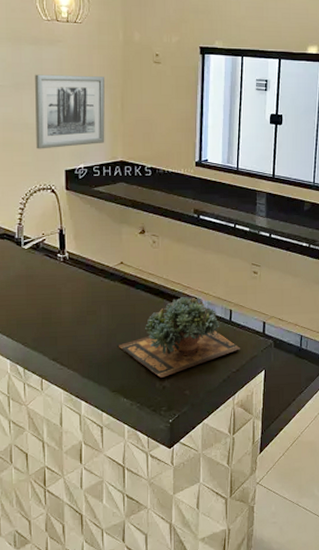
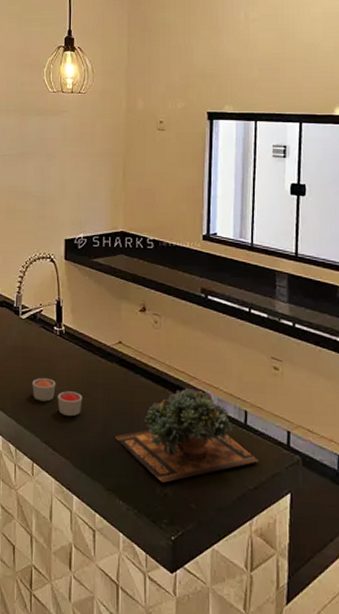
wall art: present [35,74,105,149] -> none [38,144,106,218]
candle: none [38,301,88,333] -> present [32,377,83,416]

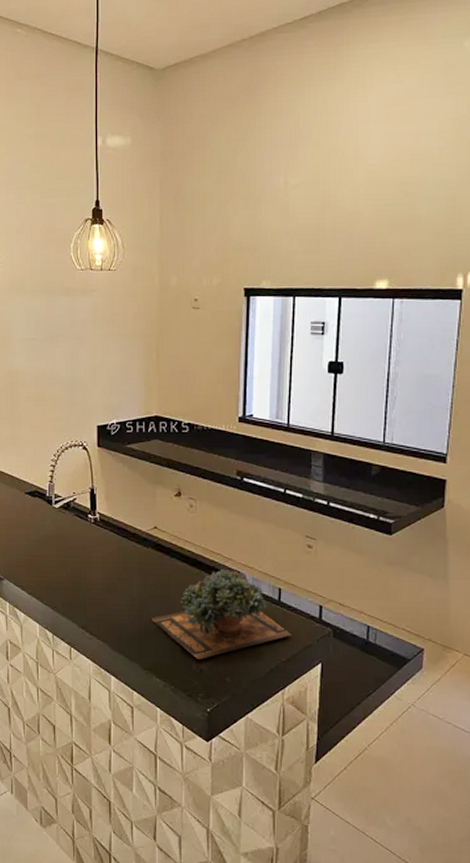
candle: present [32,377,83,416] -> none [67,565,119,601]

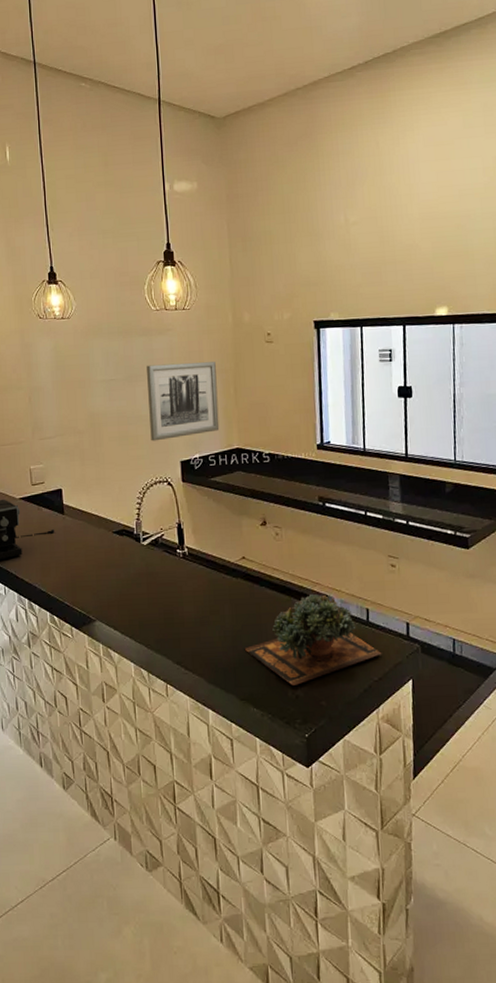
wall art: none [68,325,139,404] -> present [147,362,220,442]

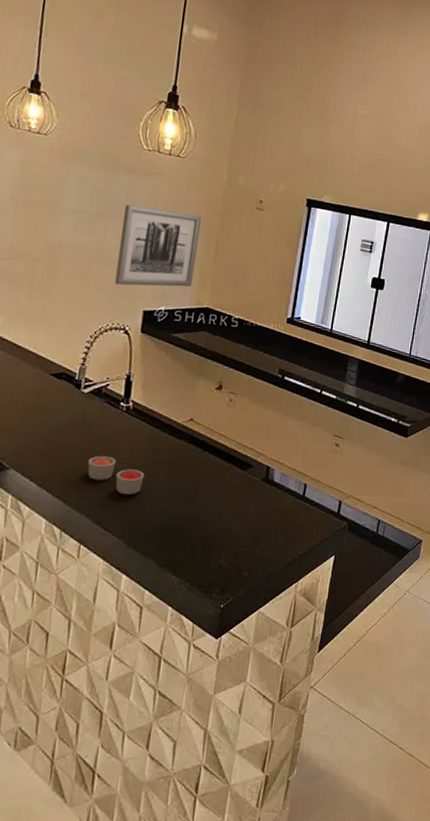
candle: none [159,600,211,635] -> present [87,455,145,494]
succulent plant: present [244,594,382,686] -> none [173,465,311,554]

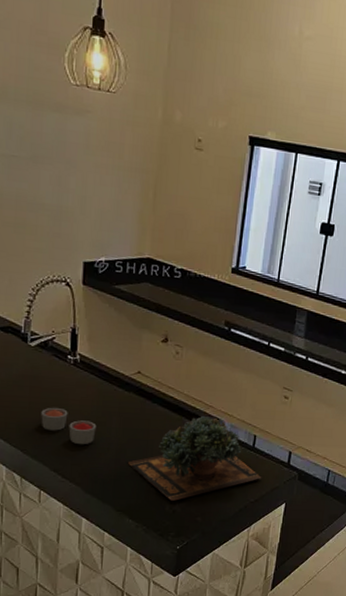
wall art: present [115,204,201,287] -> none [52,147,137,236]
succulent plant: none [173,465,311,554] -> present [127,416,262,501]

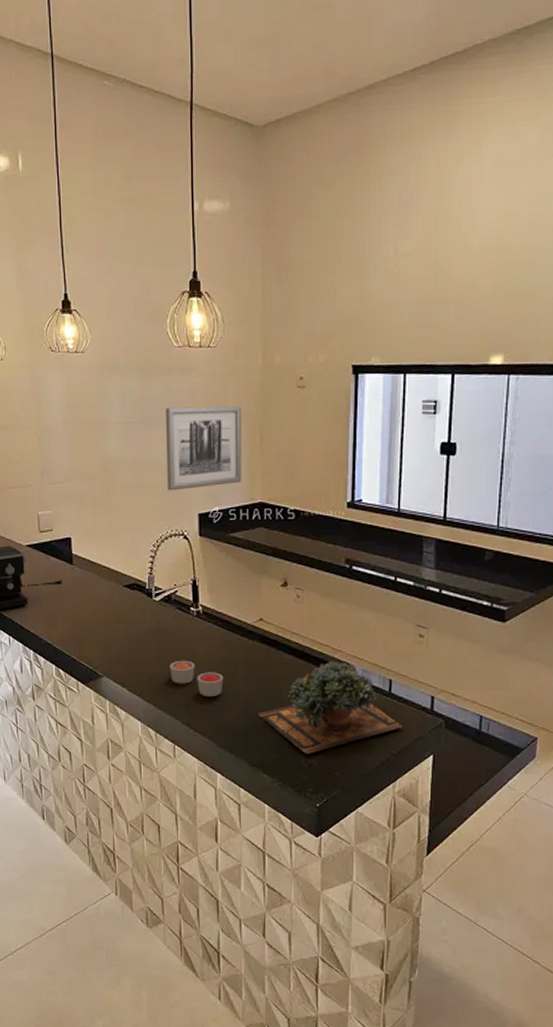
wall art: none [52,147,137,236] -> present [166,406,242,491]

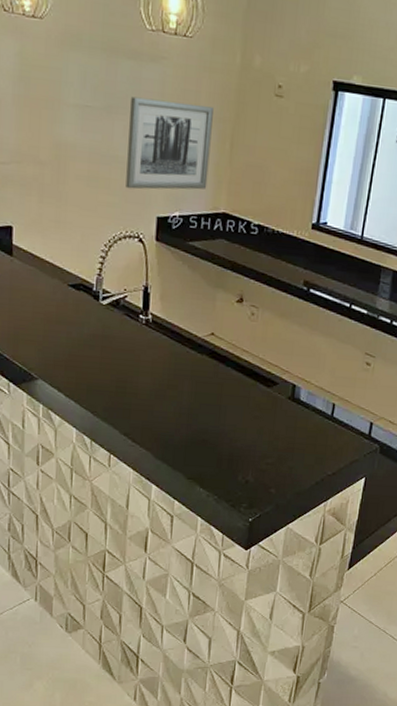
candle: present [170,660,224,696] -> none [112,368,168,408]
succulent plant: present [257,662,403,754] -> none [199,382,341,471]

